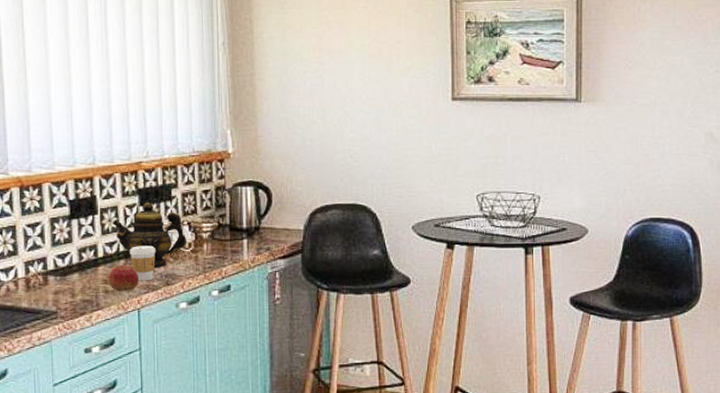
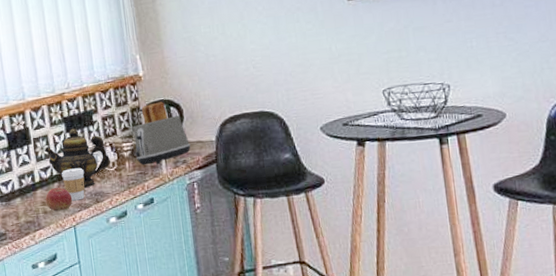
toaster: none [215,183,277,250] -> present [133,101,191,165]

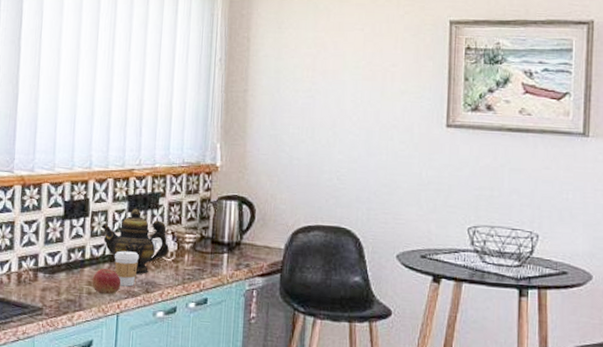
toaster: present [133,101,191,165] -> none [196,197,257,264]

